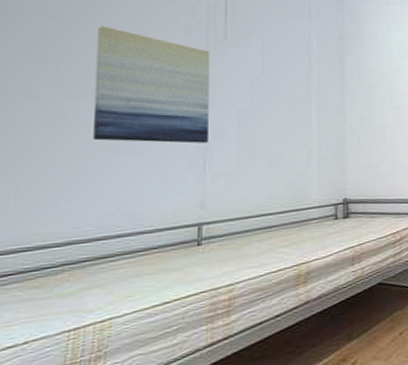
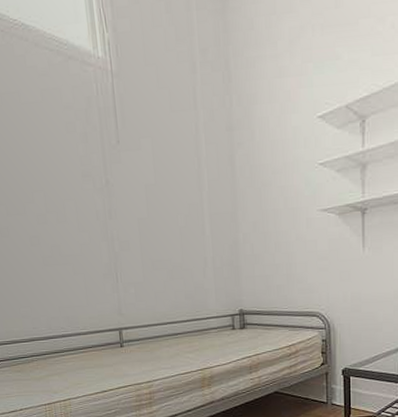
wall art: present [93,26,210,143] -> none [15,142,117,255]

